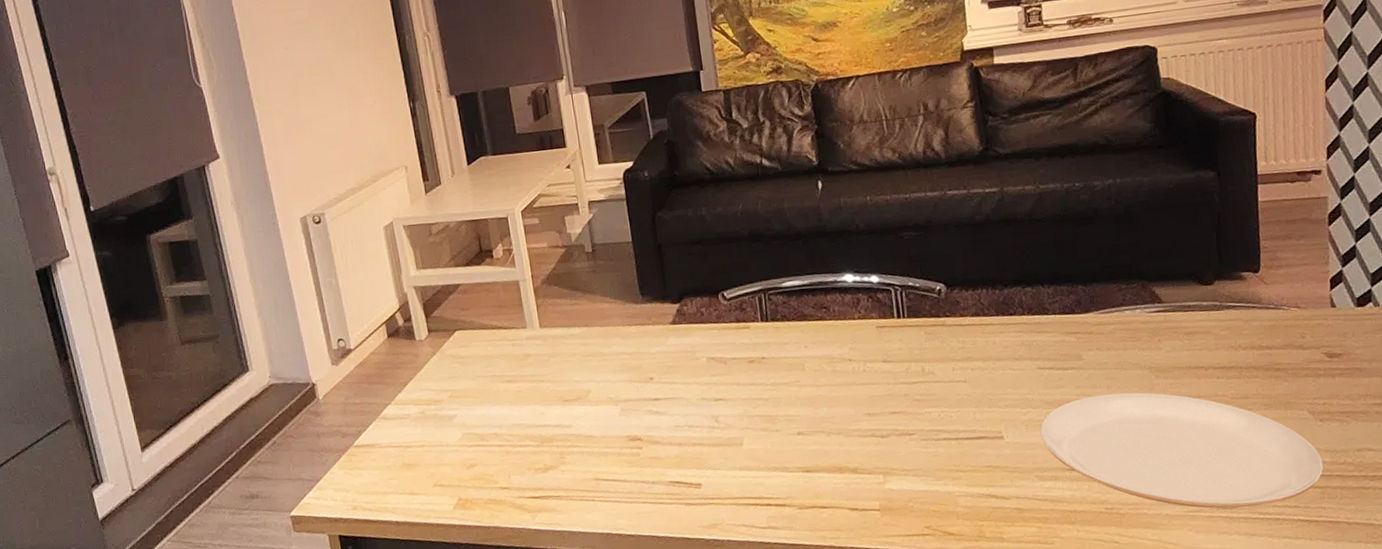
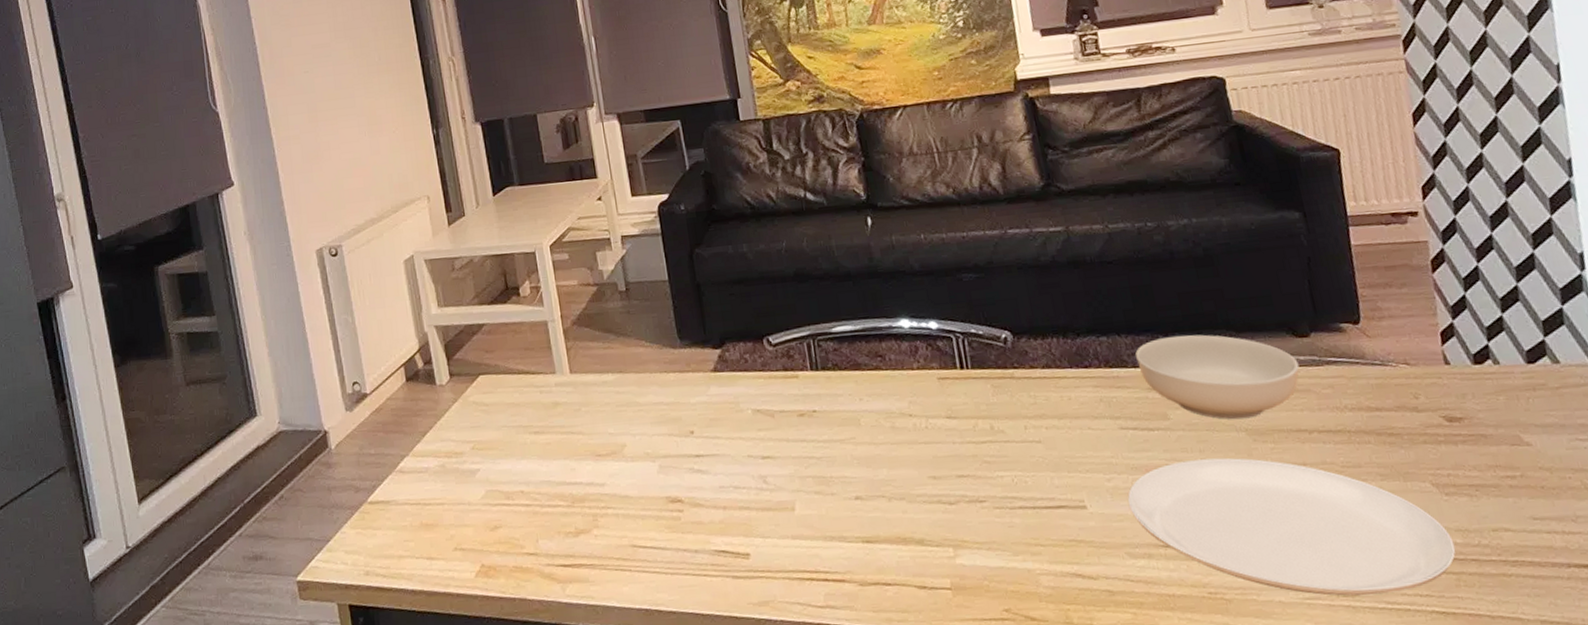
bowl: none [1055,284,1202,359] -> present [1134,334,1300,420]

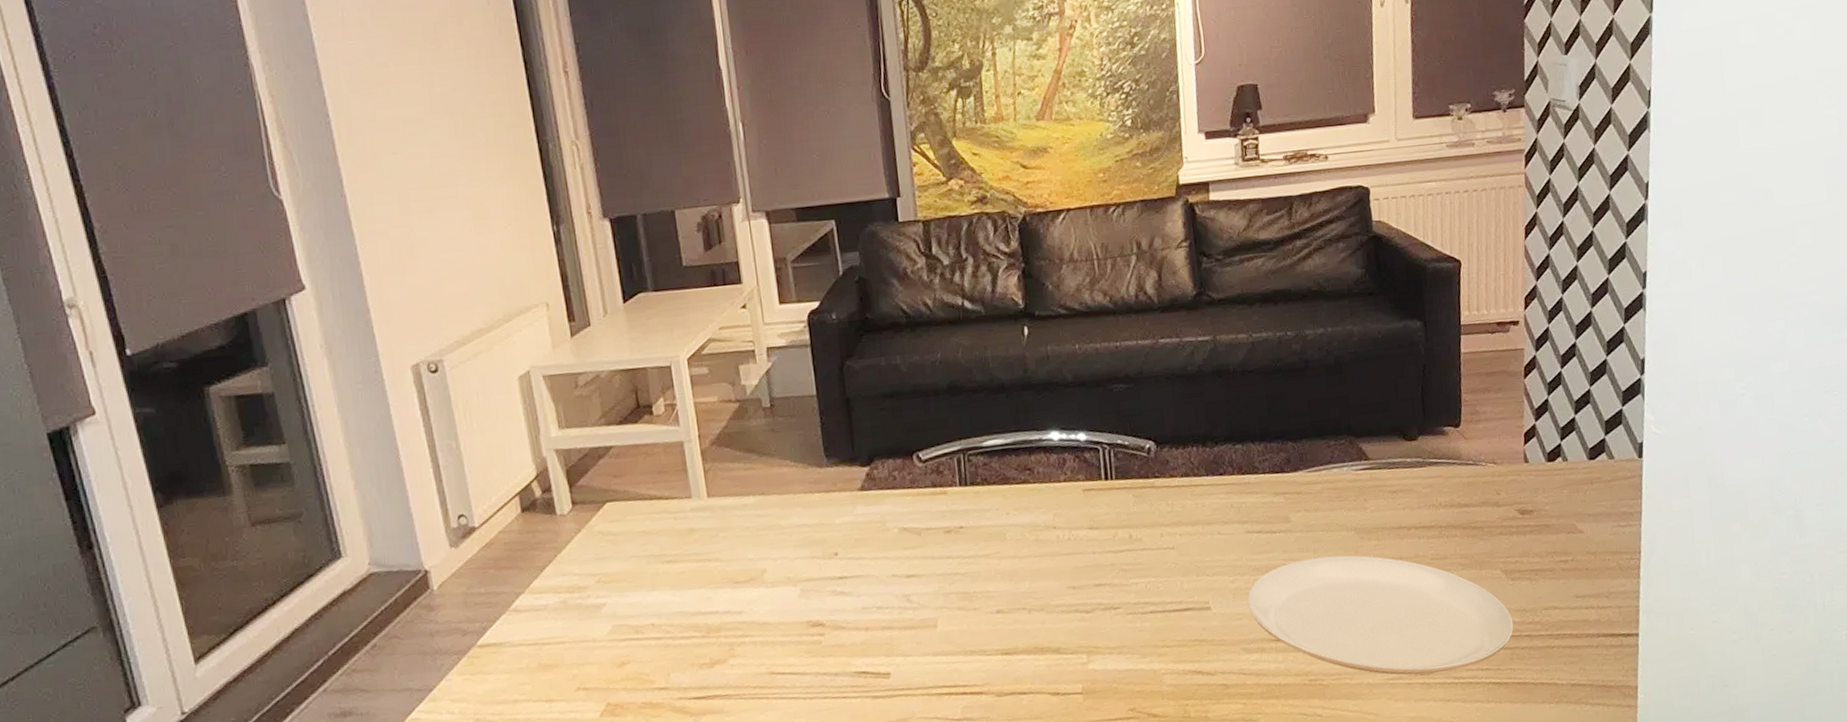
bowl: present [1134,334,1300,420] -> none [1265,440,1406,520]

